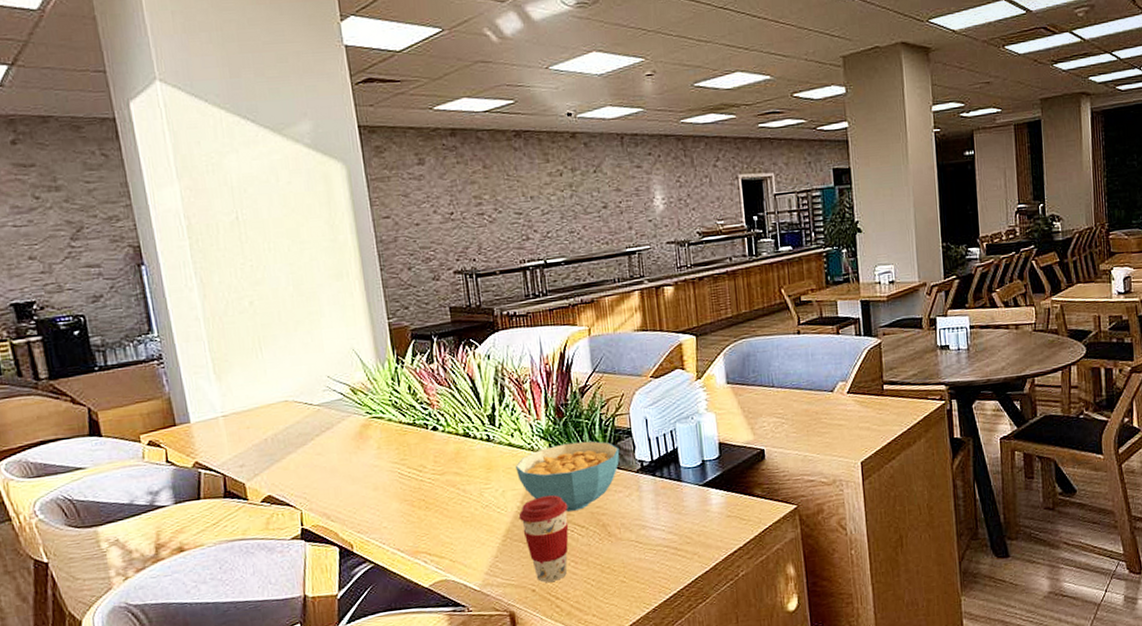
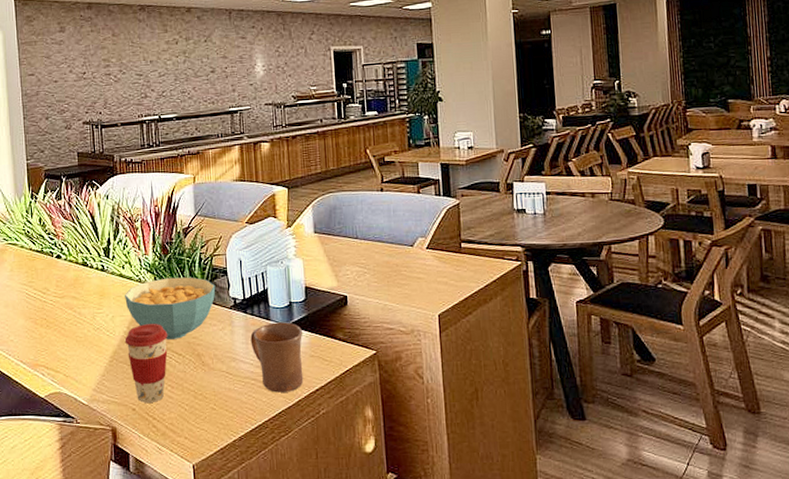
mug: none [661,482,721,558] -> present [250,322,304,393]

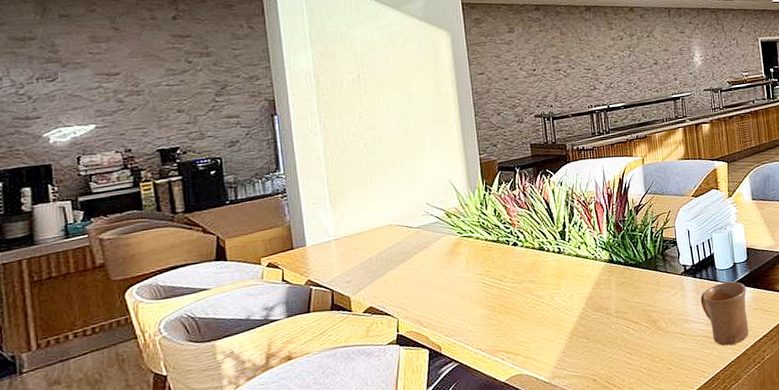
coffee cup: present [124,324,168,404] -> none [583,297,625,373]
cereal bowl: present [125,277,216,340] -> none [582,250,667,310]

